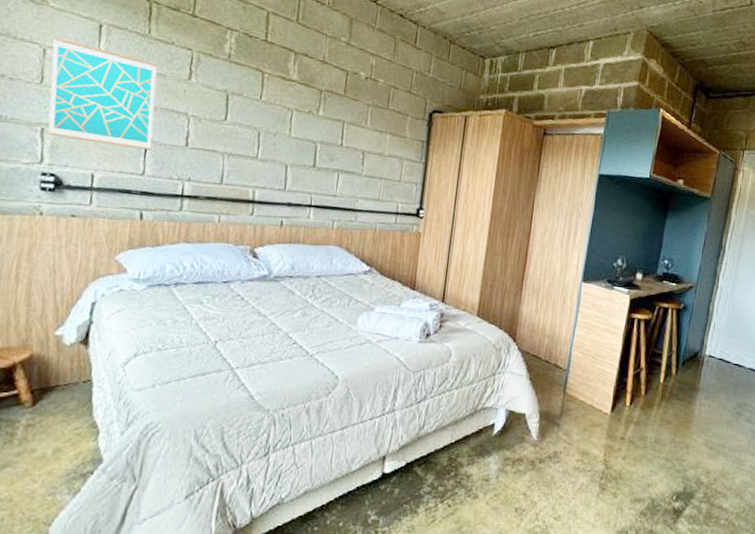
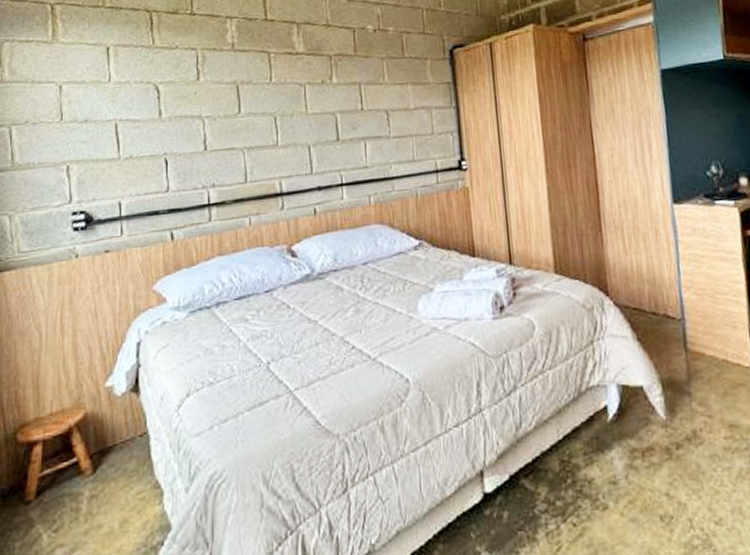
wall art: present [48,36,158,150] -> none [67,70,172,172]

